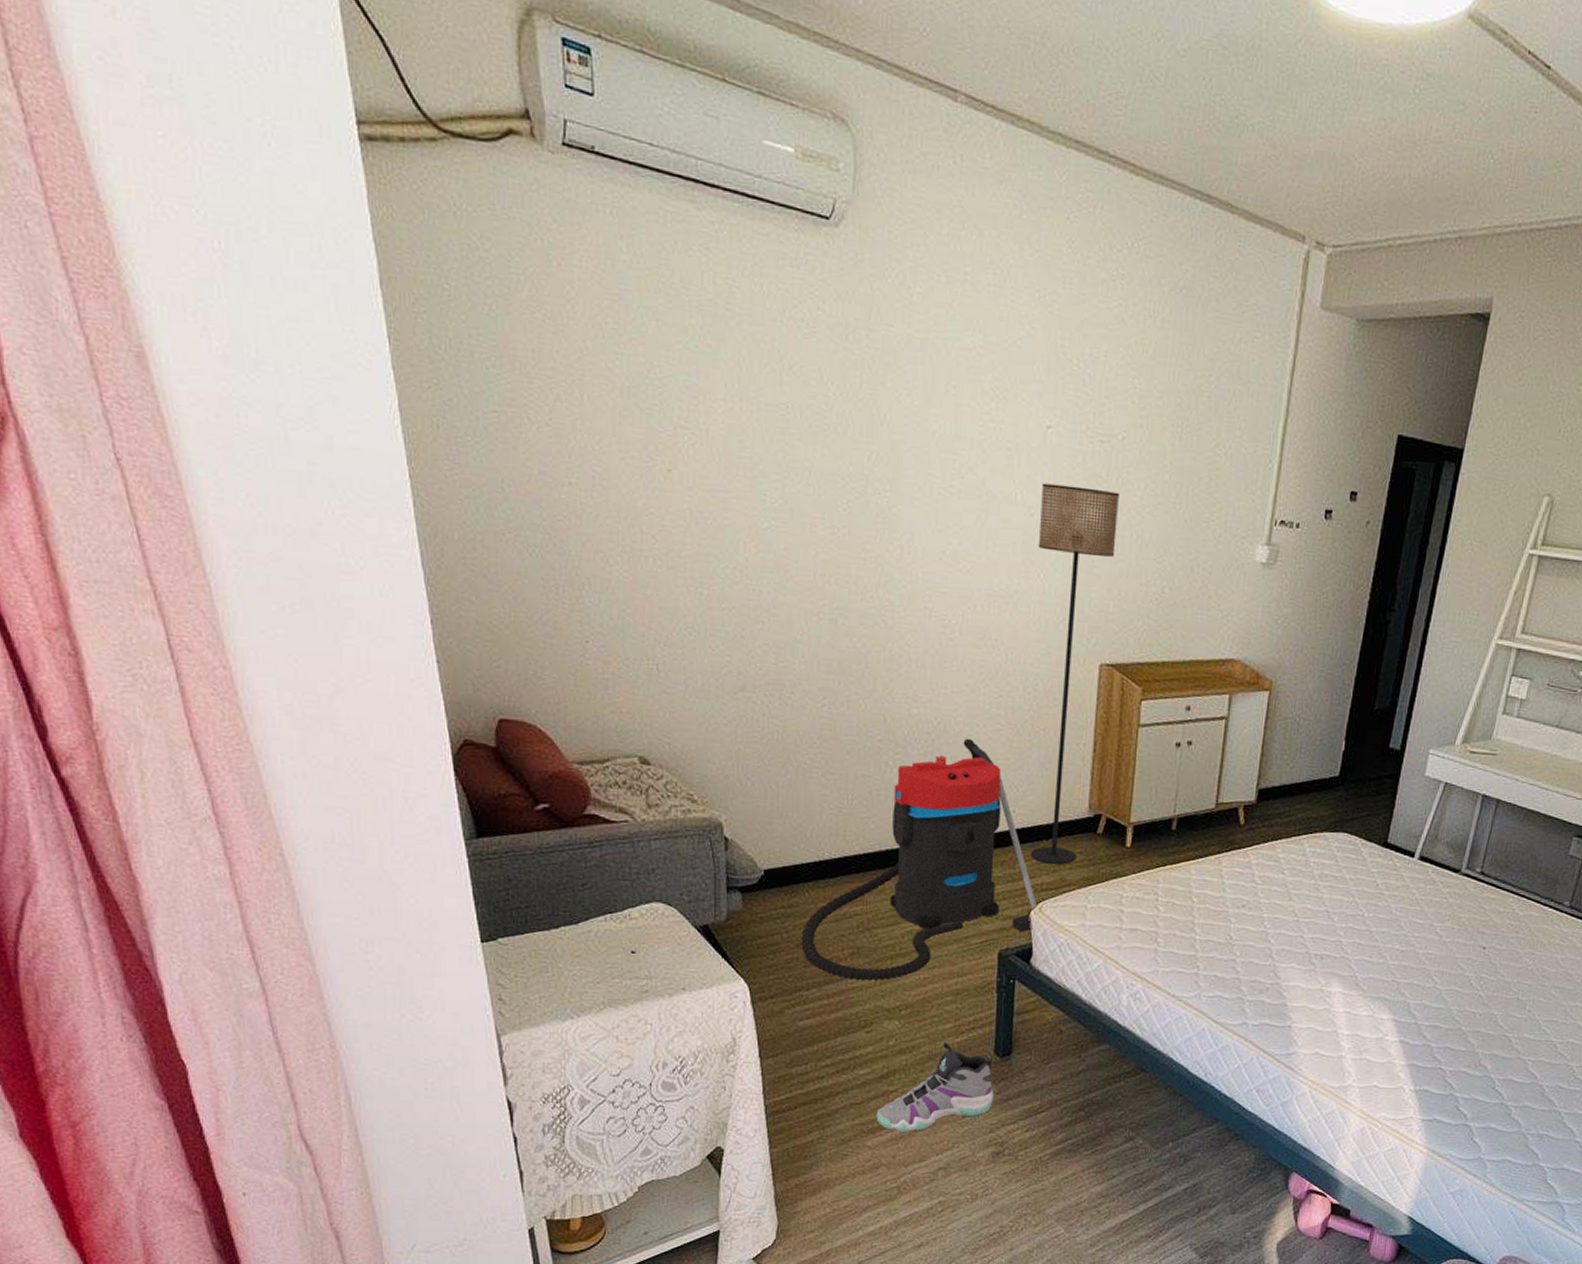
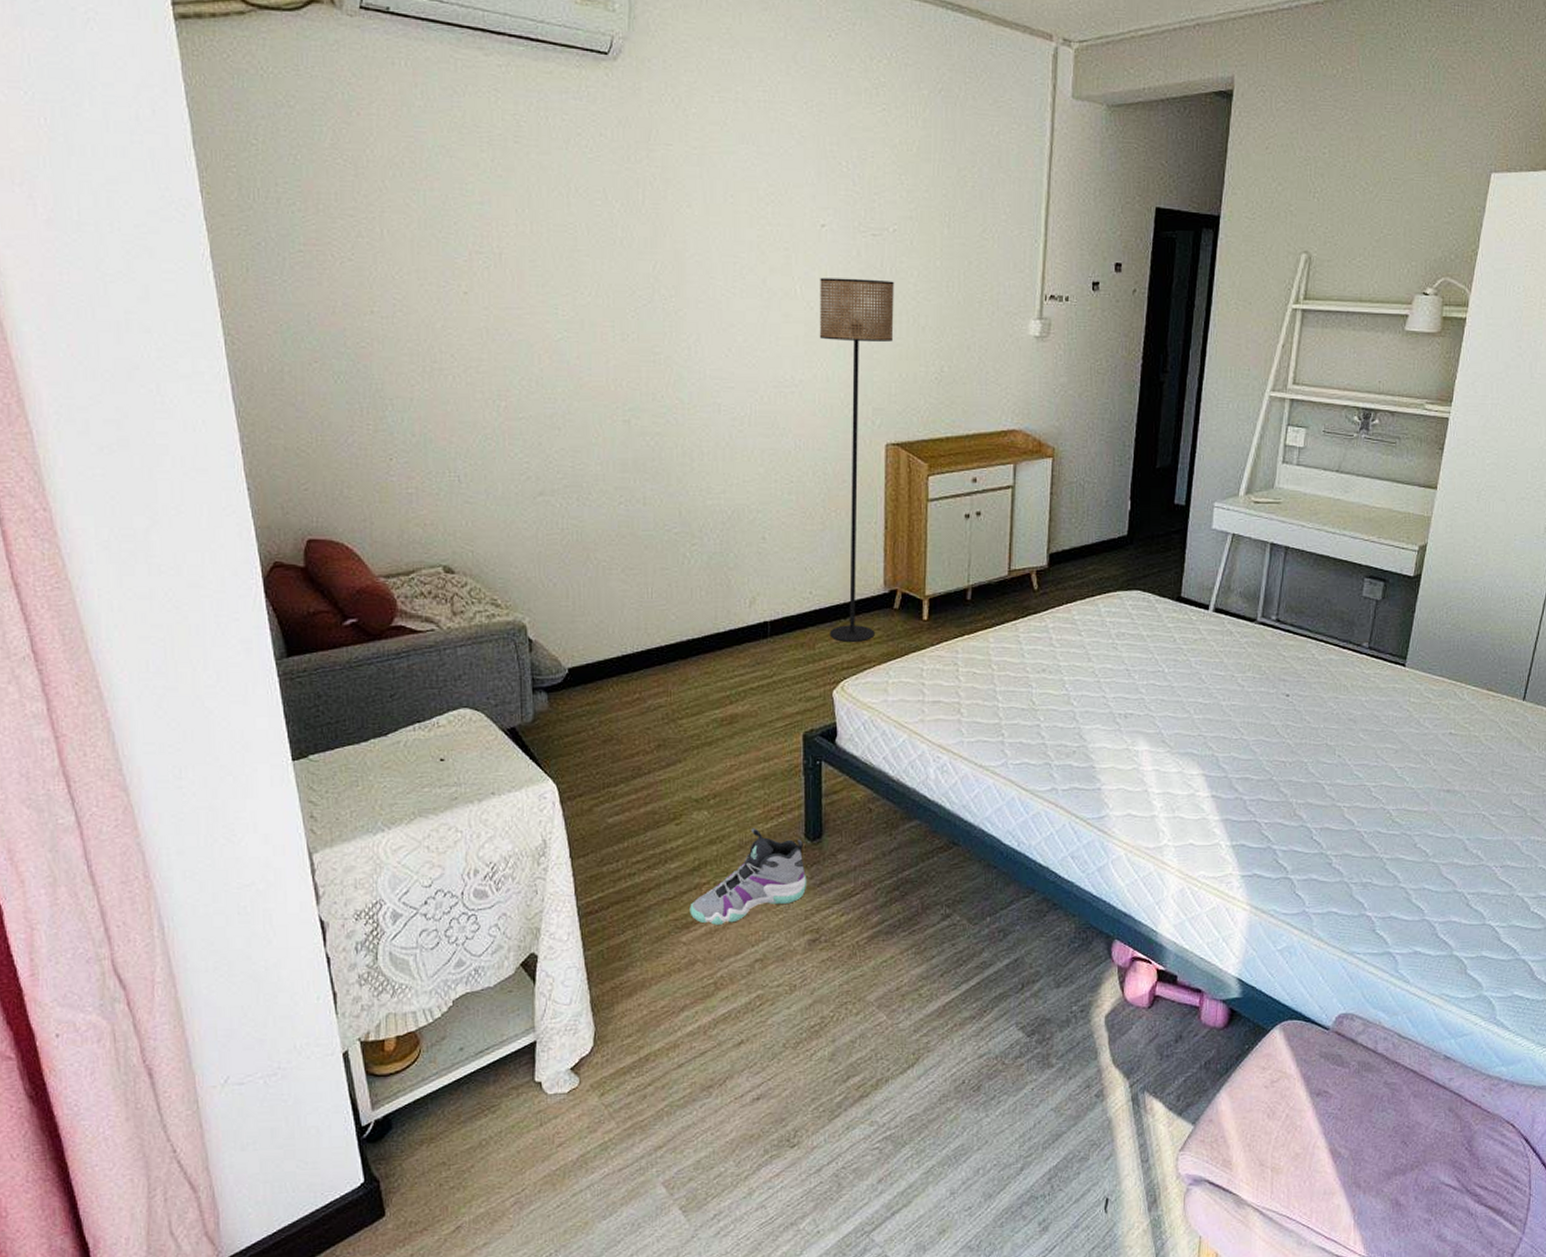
vacuum cleaner: present [801,738,1039,982] -> none [607,525,841,773]

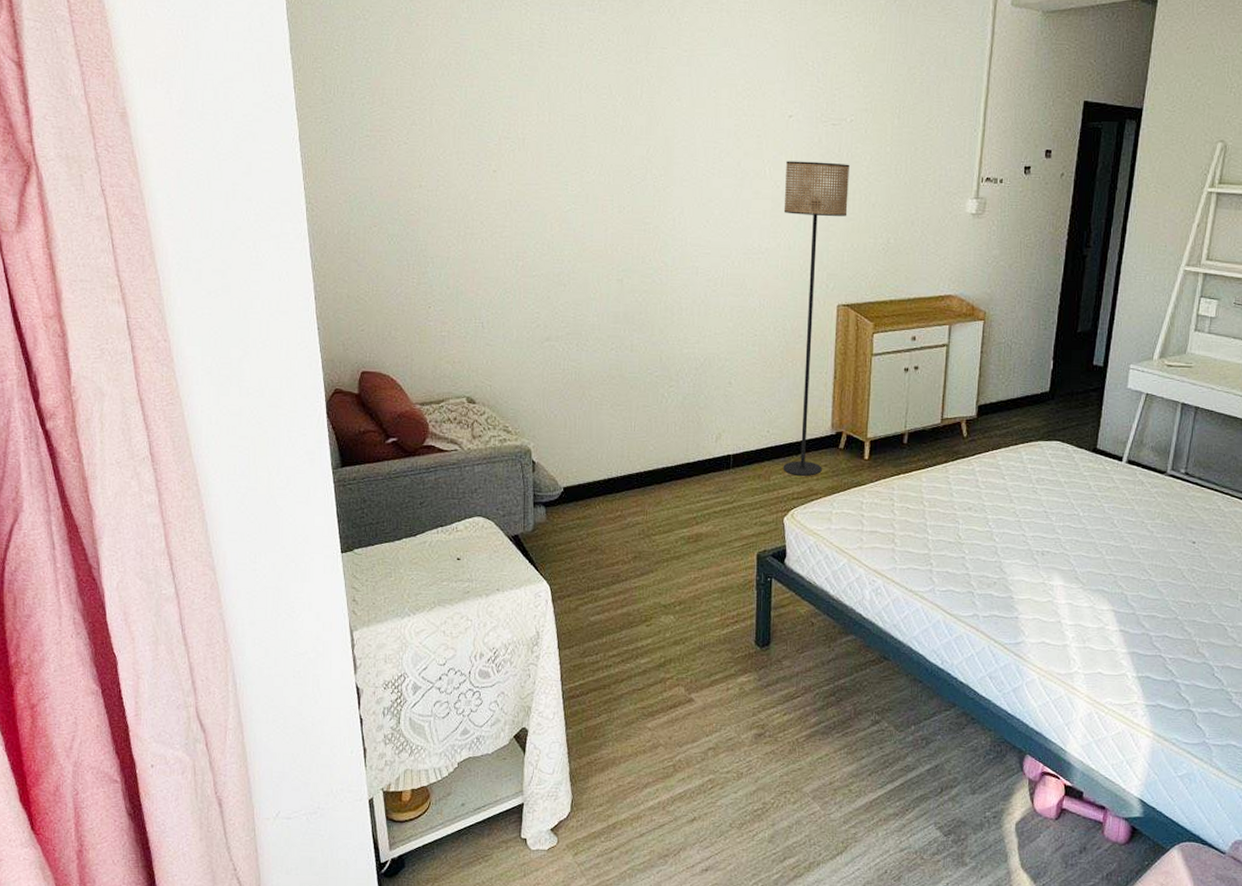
sneaker: present [690,828,807,925] -> none [655,633,756,715]

